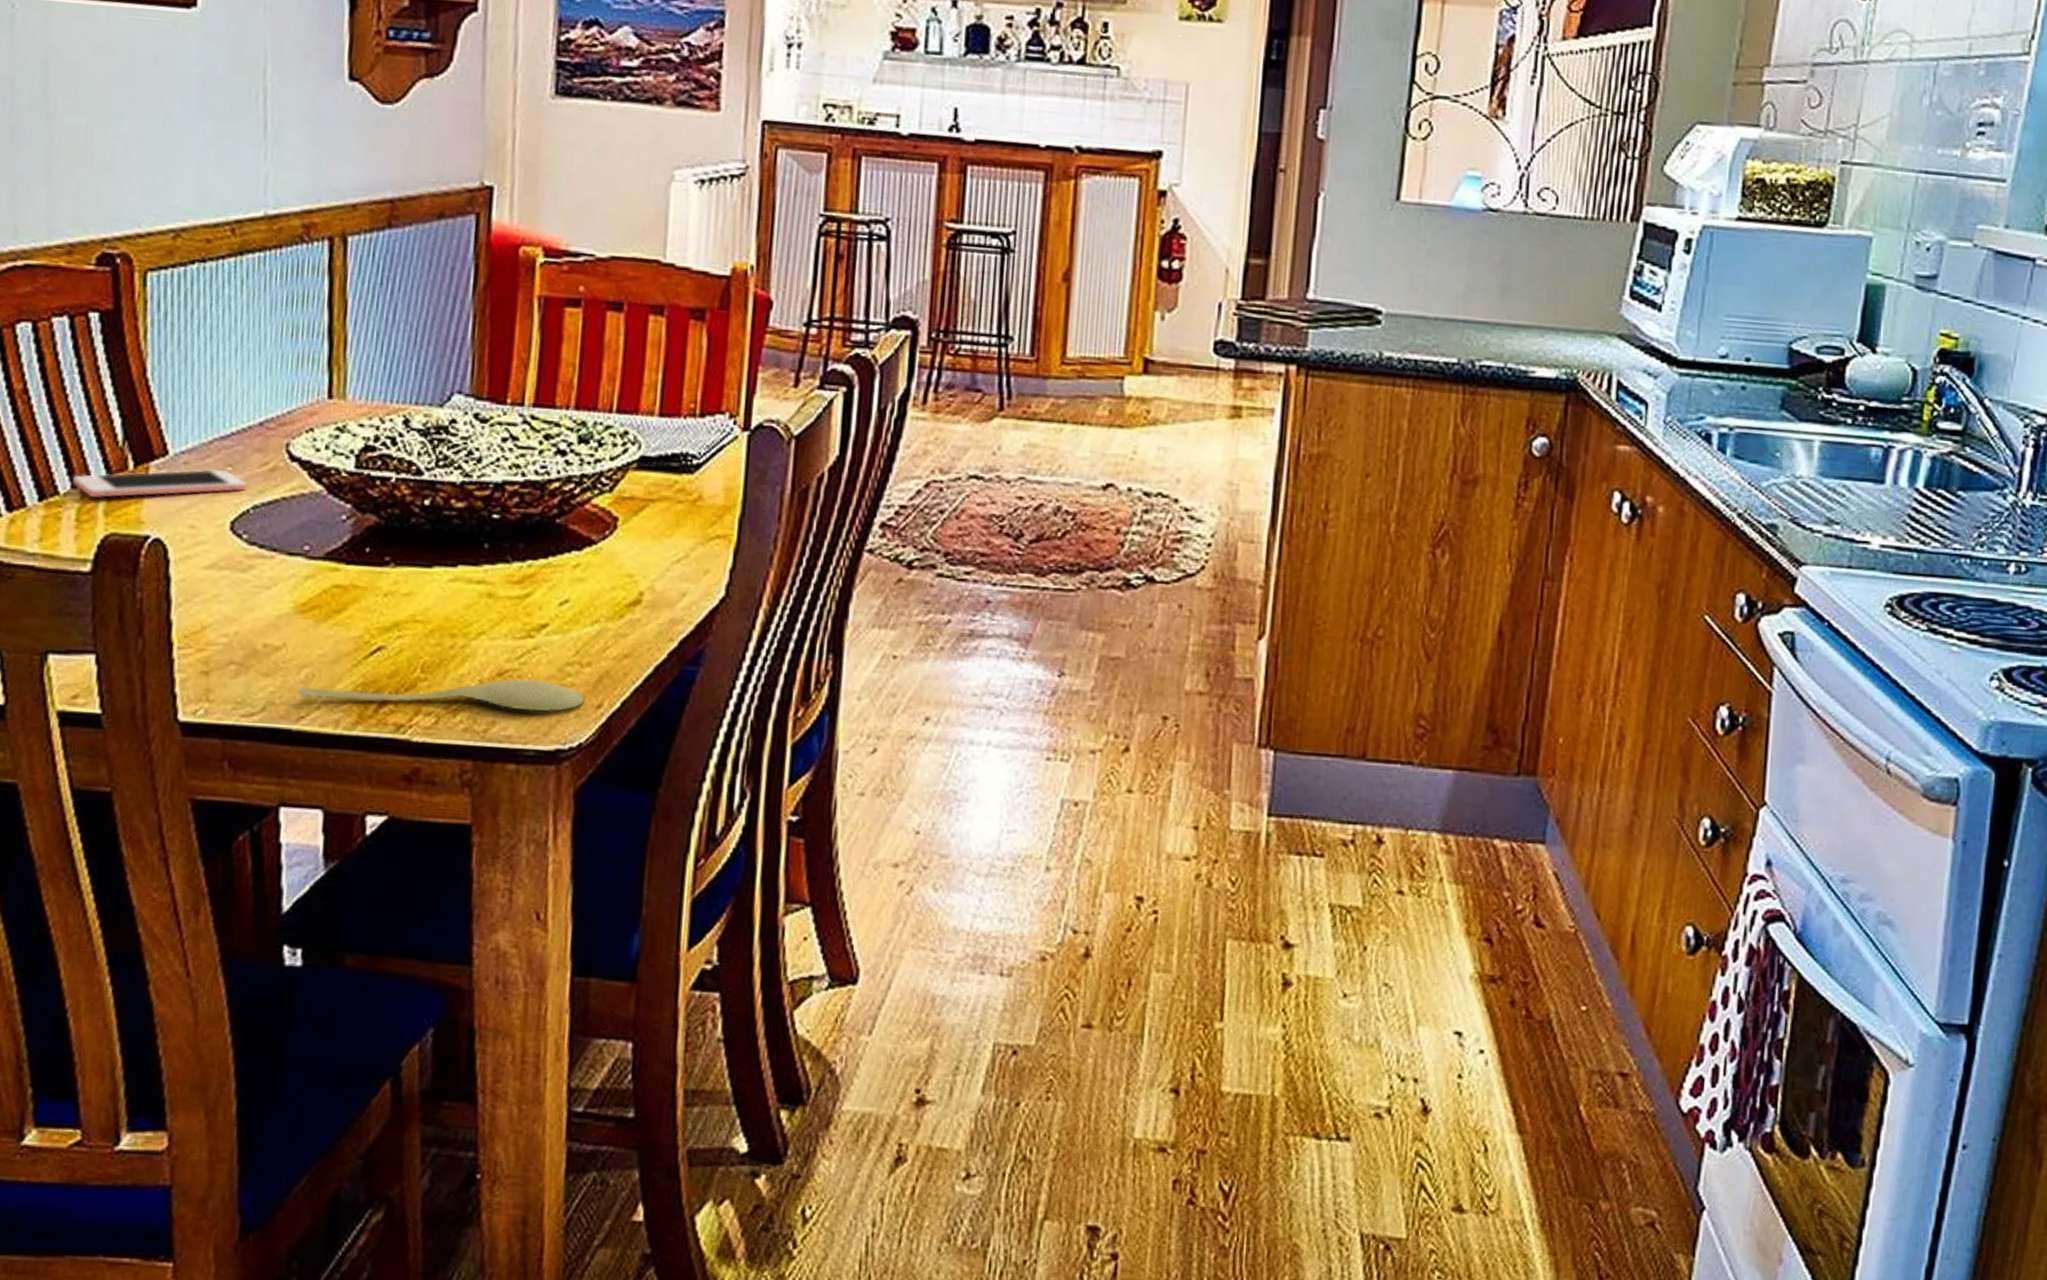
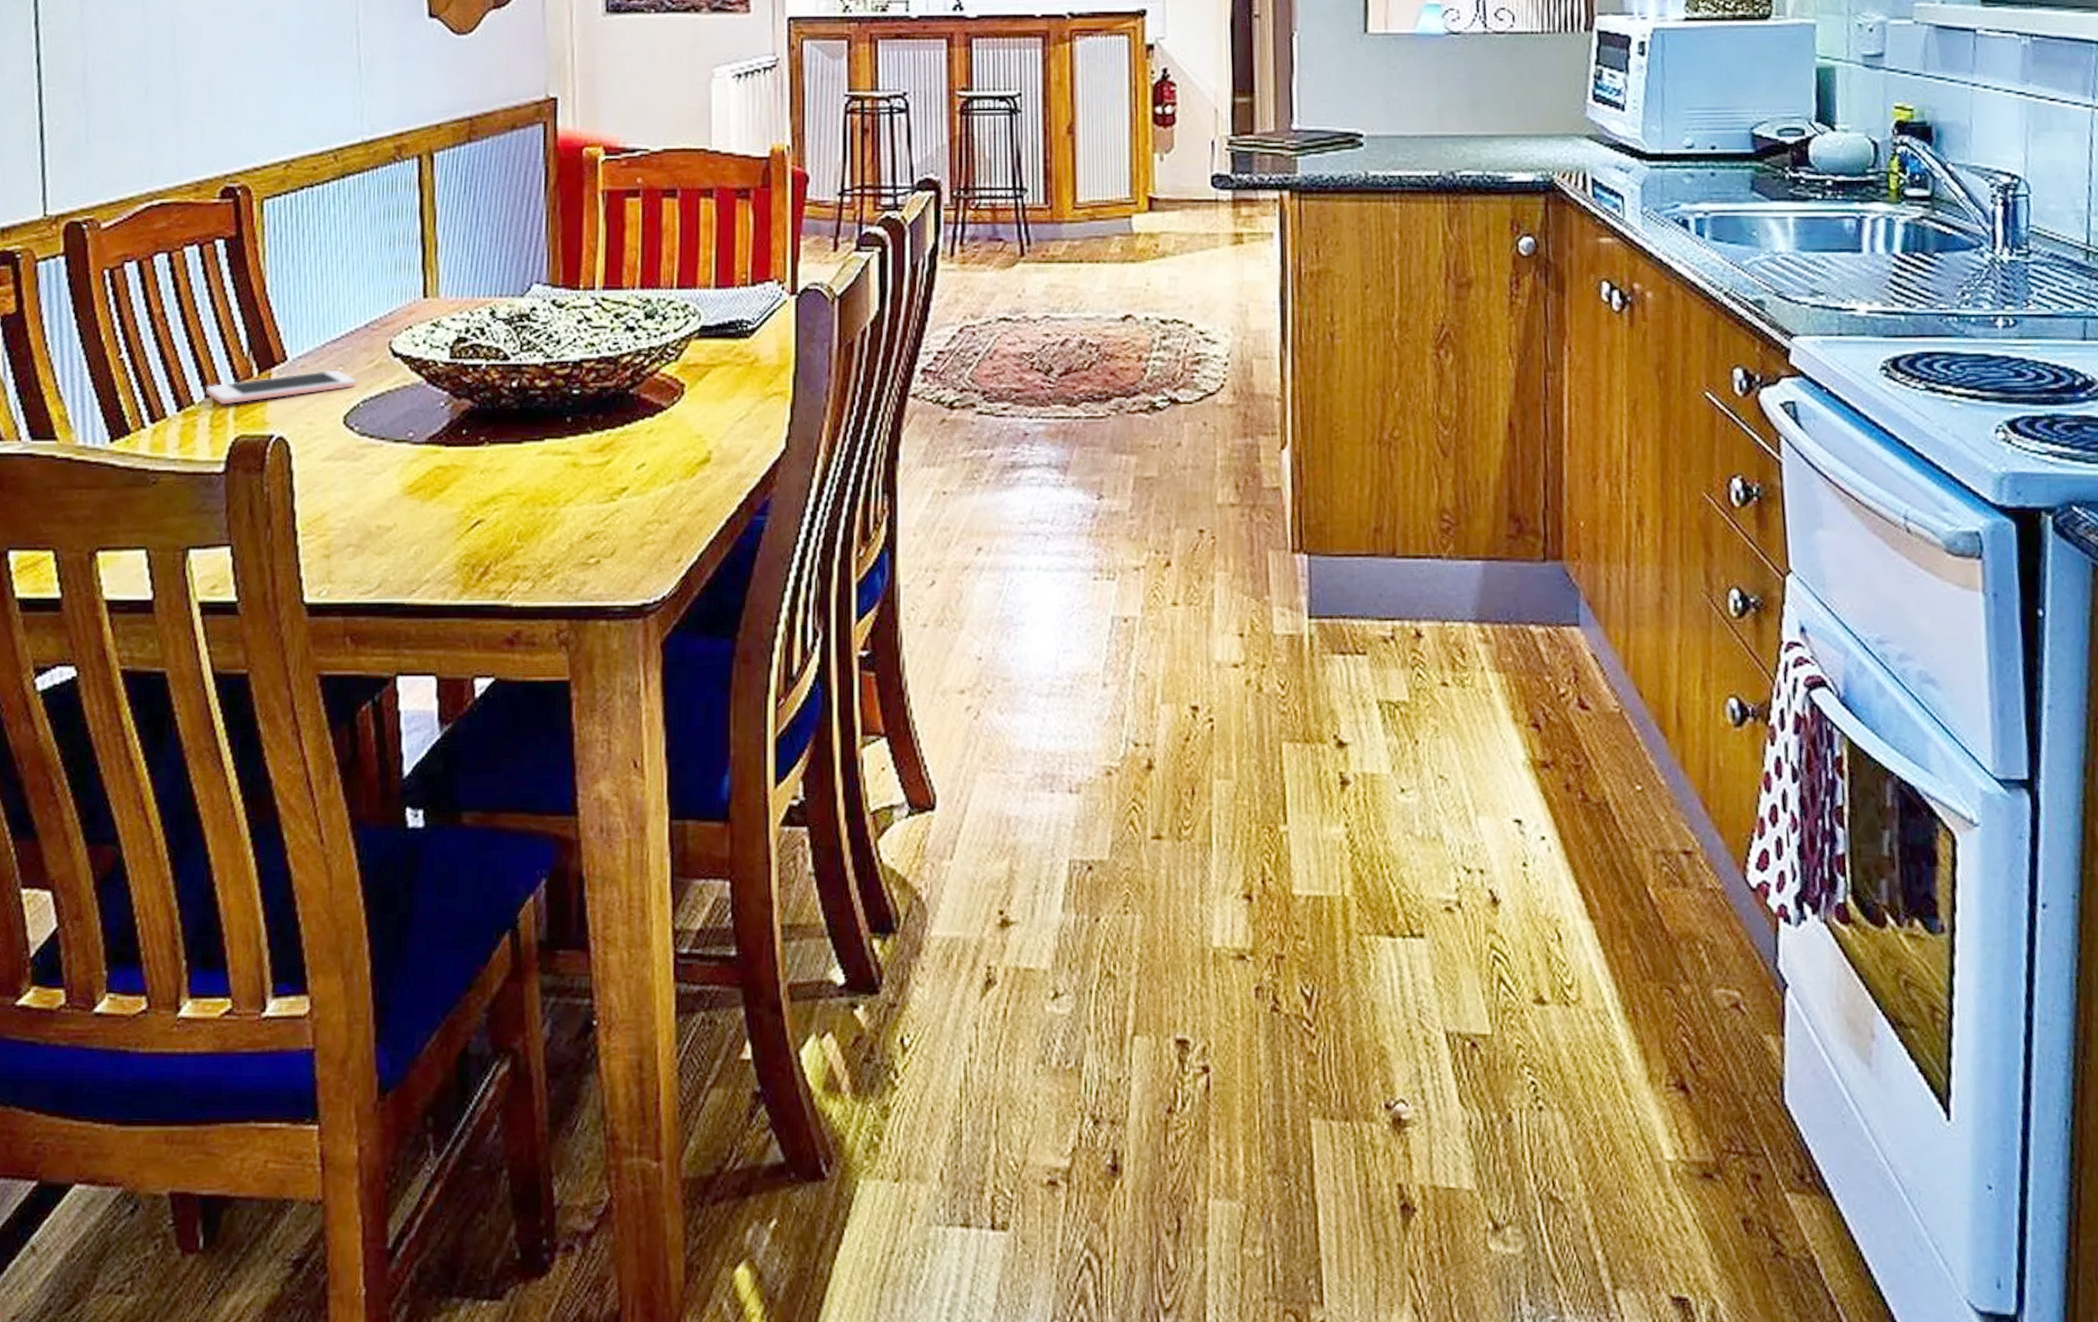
spoon: present [298,678,585,713] -> none [409,540,665,574]

